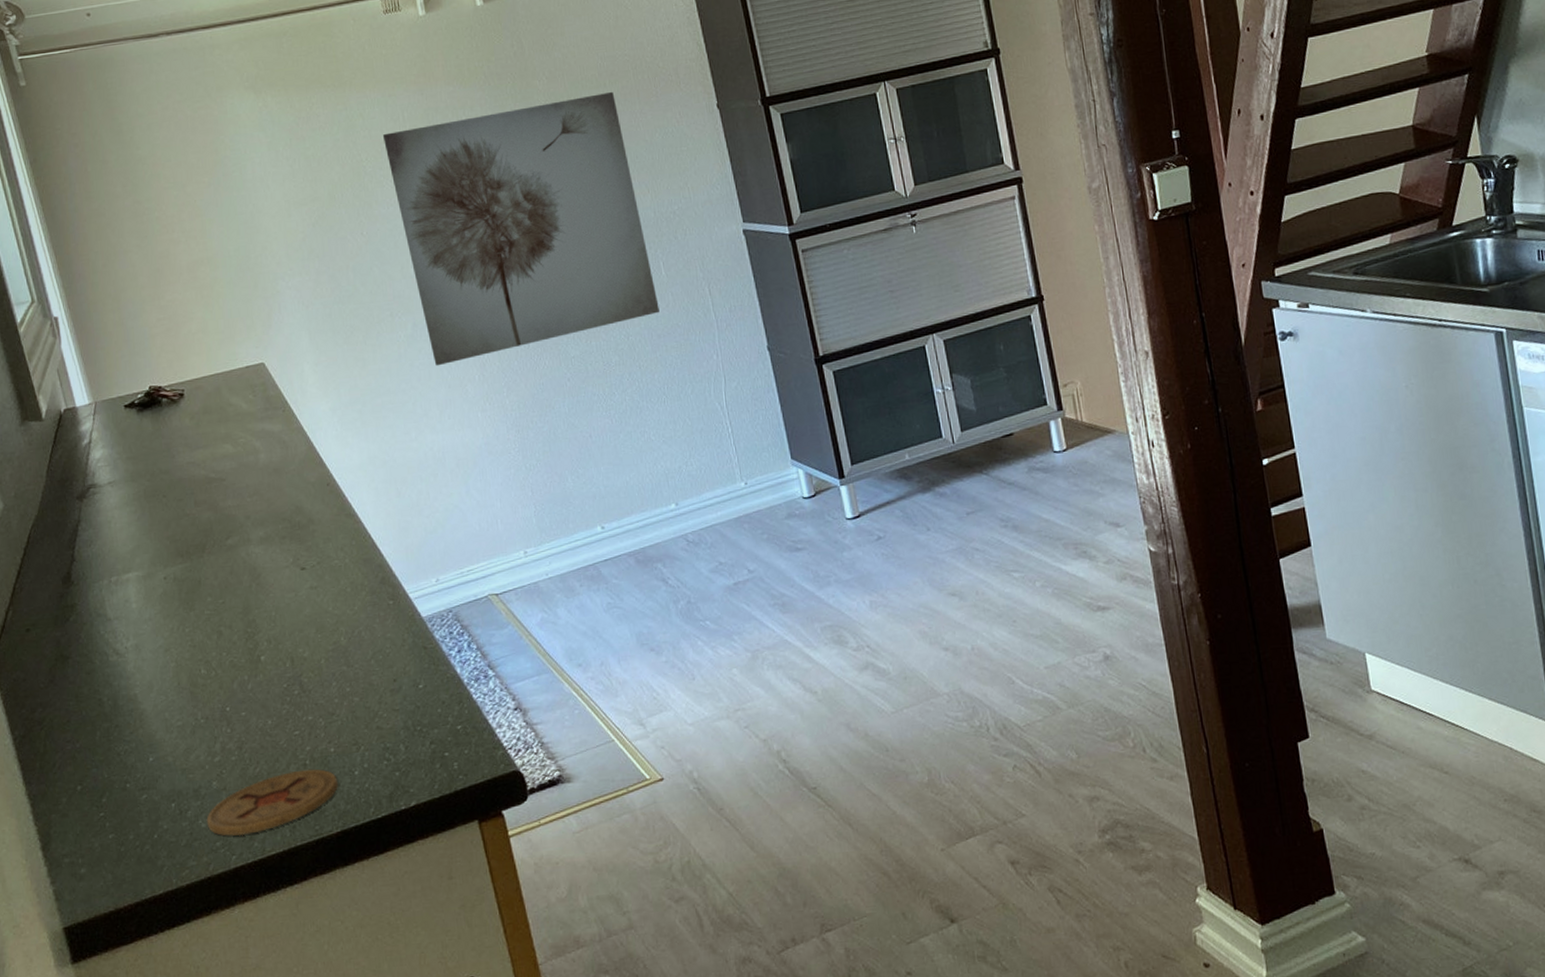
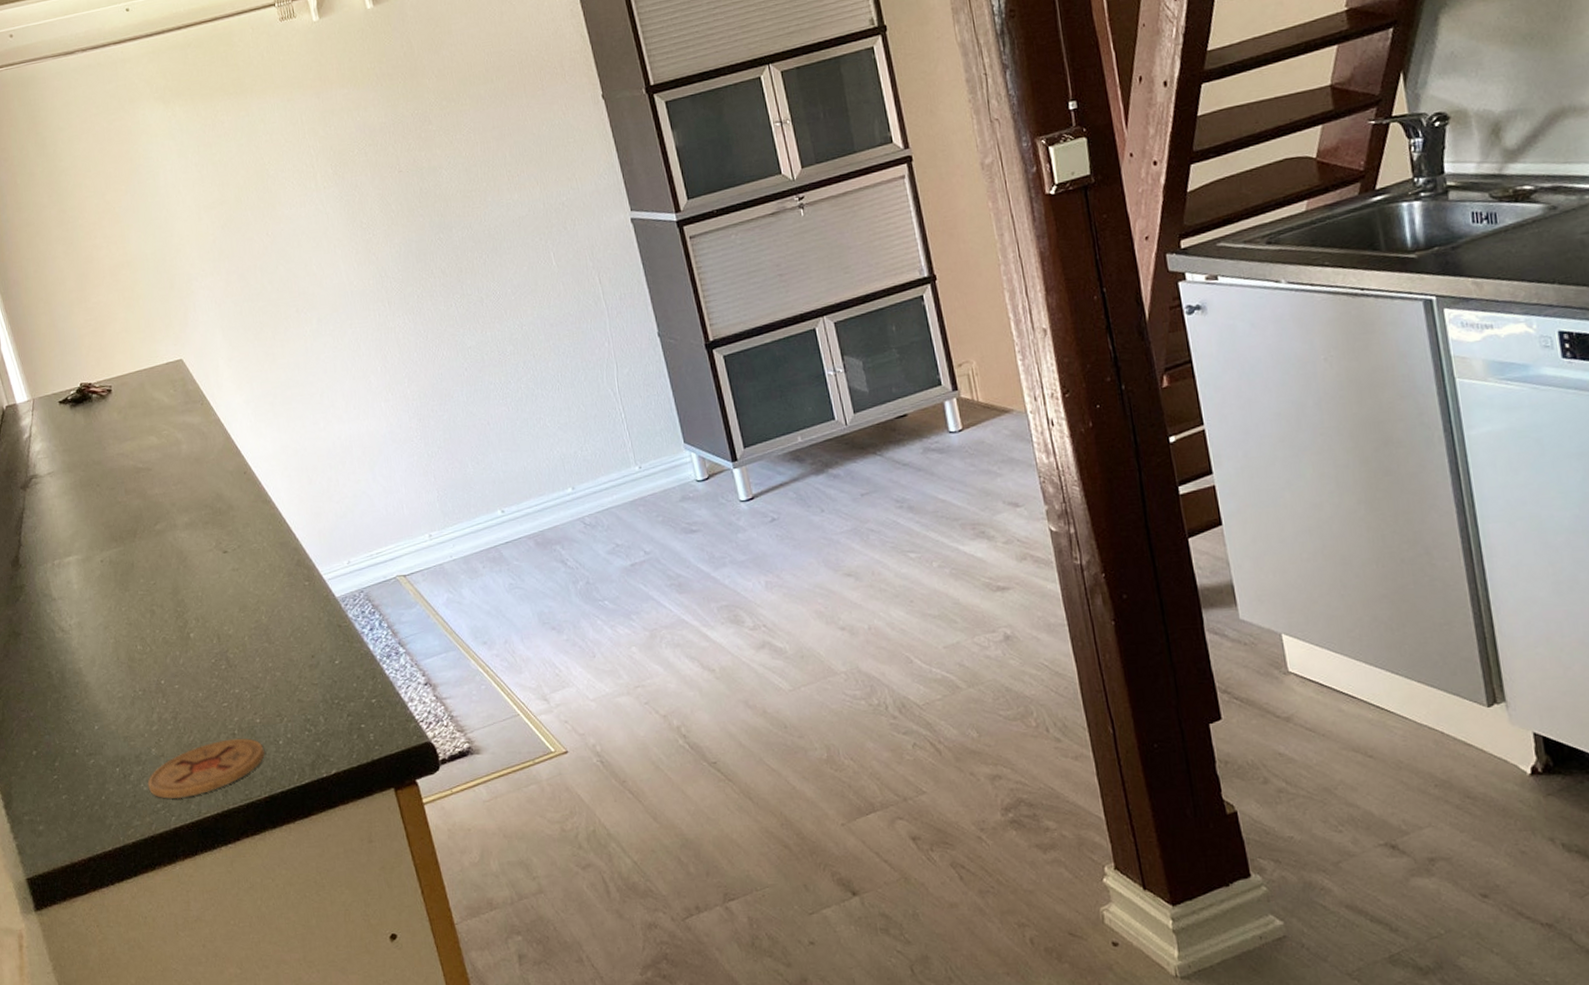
wall art: present [382,91,660,367] -> none [283,86,552,359]

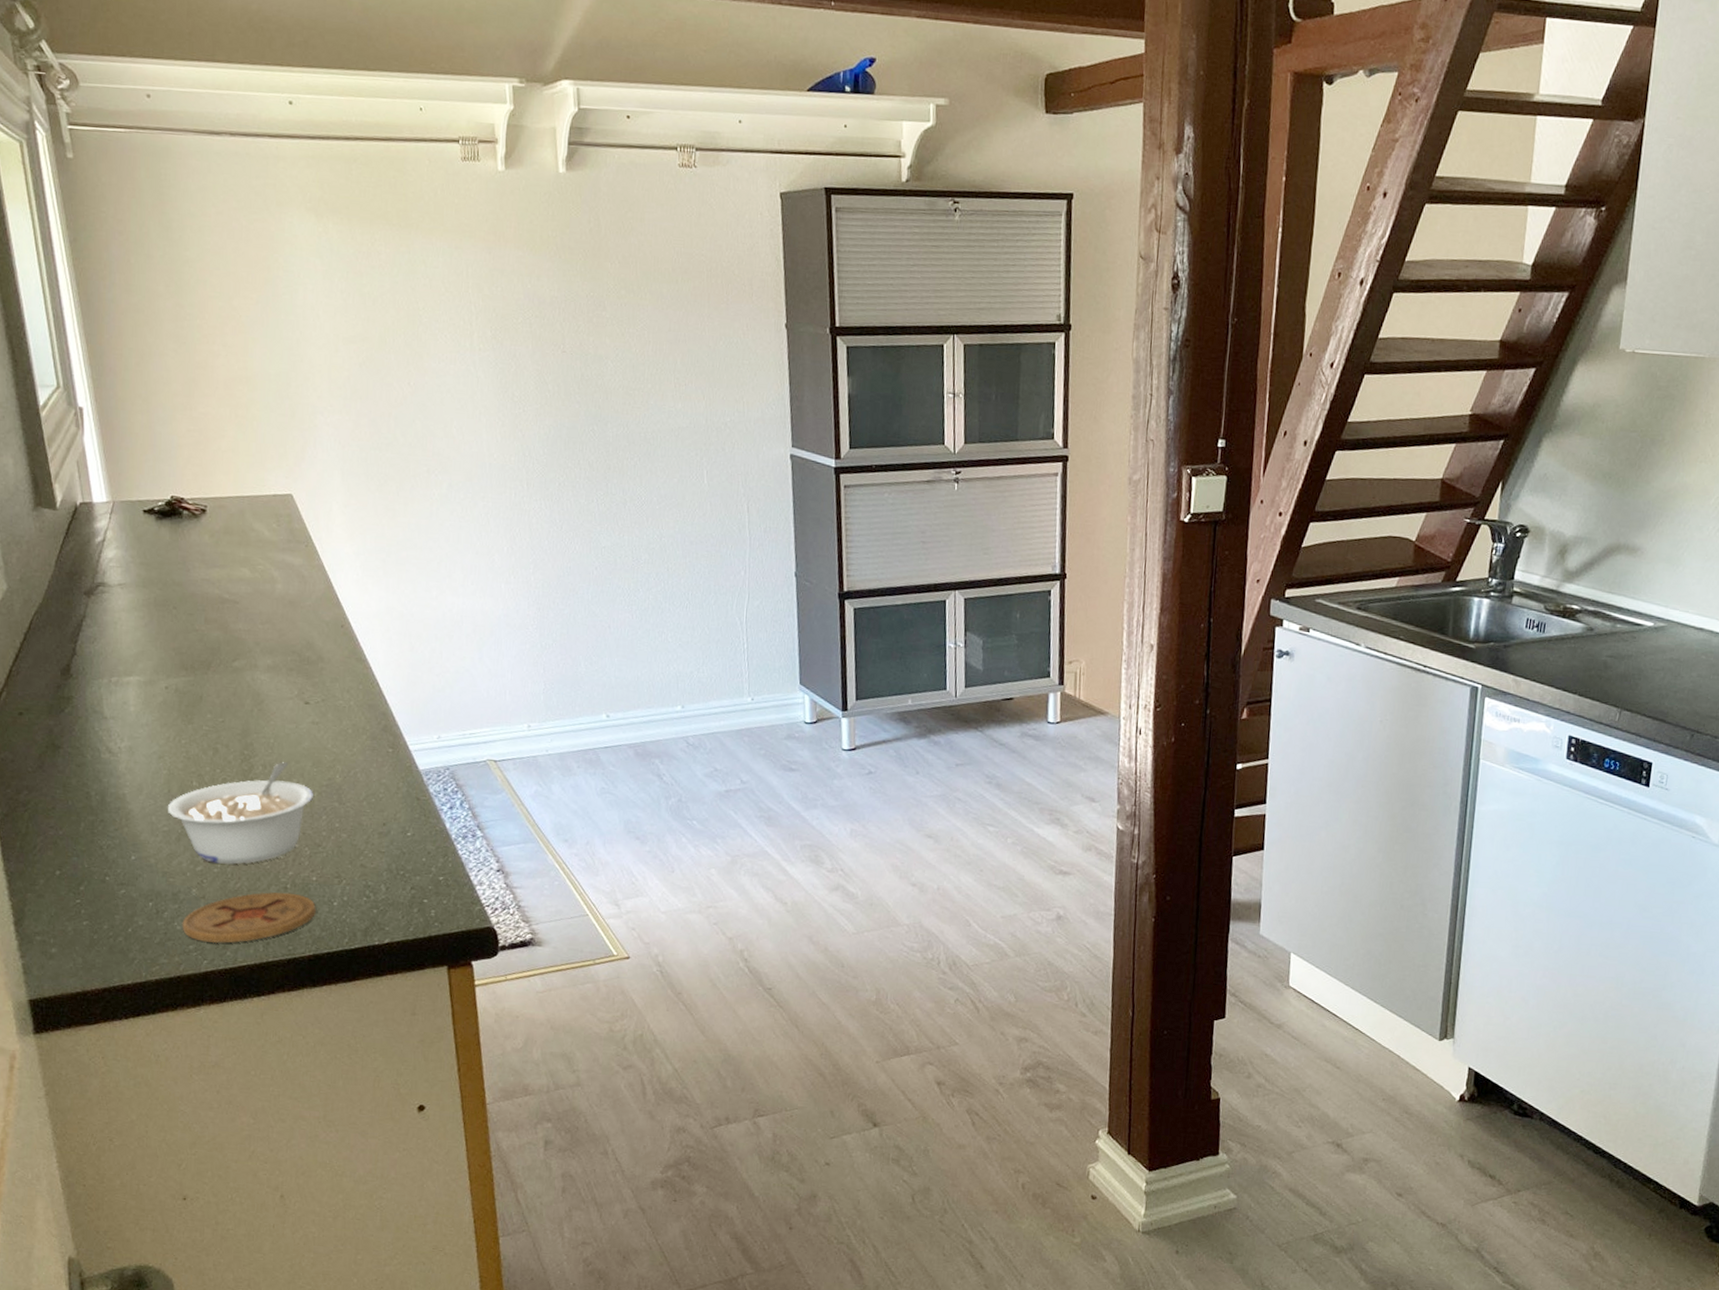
legume: none [118,612,246,721] -> present [167,762,314,864]

